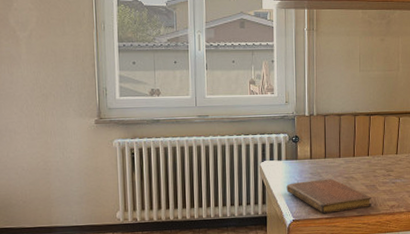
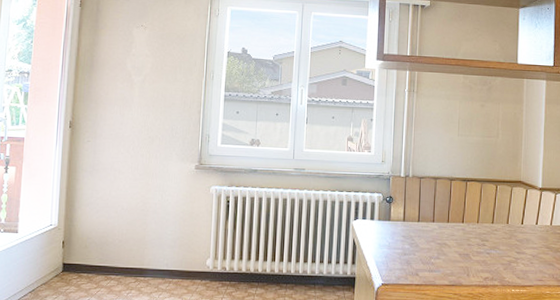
notebook: present [286,178,372,214] -> none [377,243,464,280]

